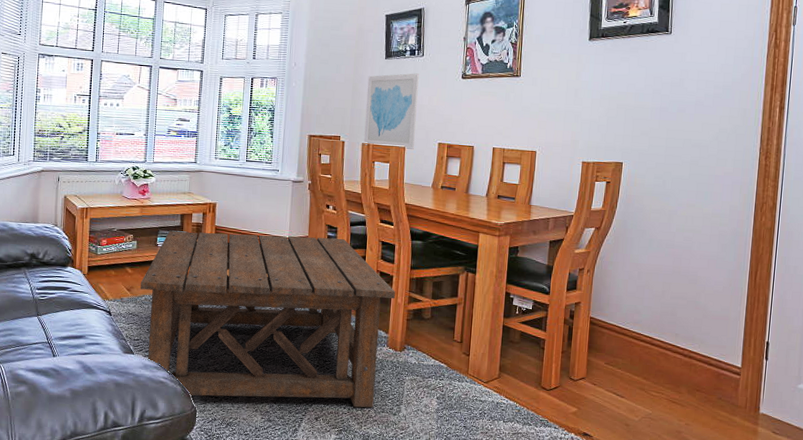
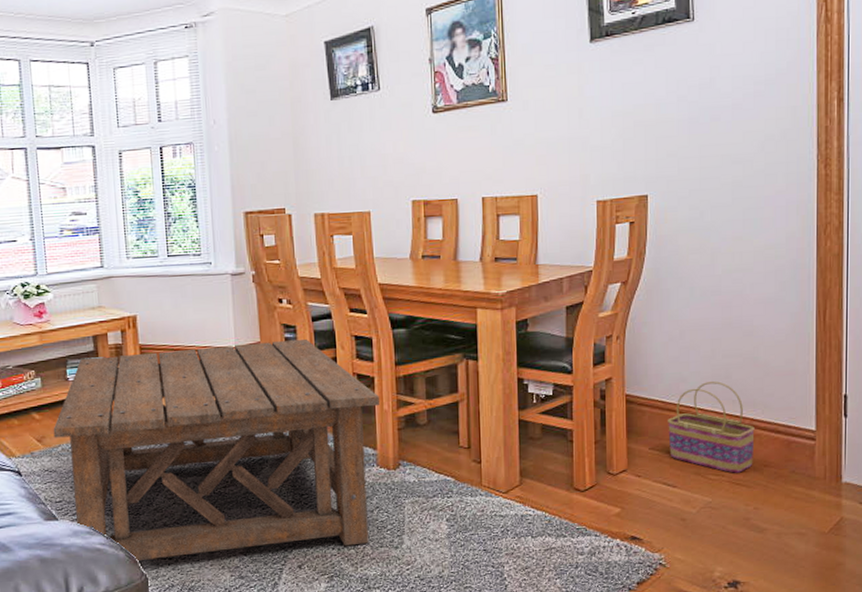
wall art: present [363,73,419,149] -> none [311,113,381,216]
basket: none [621,316,692,393] -> present [668,381,755,473]

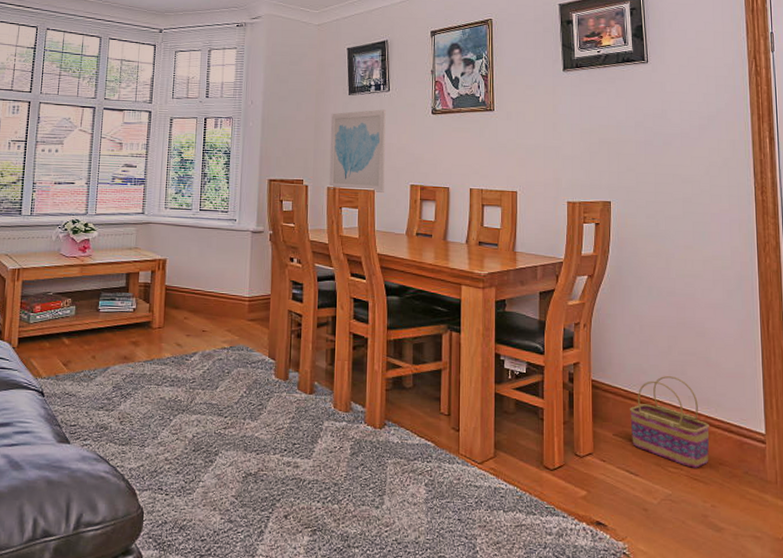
coffee table: present [53,340,381,562] -> none [78,292,372,501]
wall art: none [311,113,381,216] -> present [329,109,386,193]

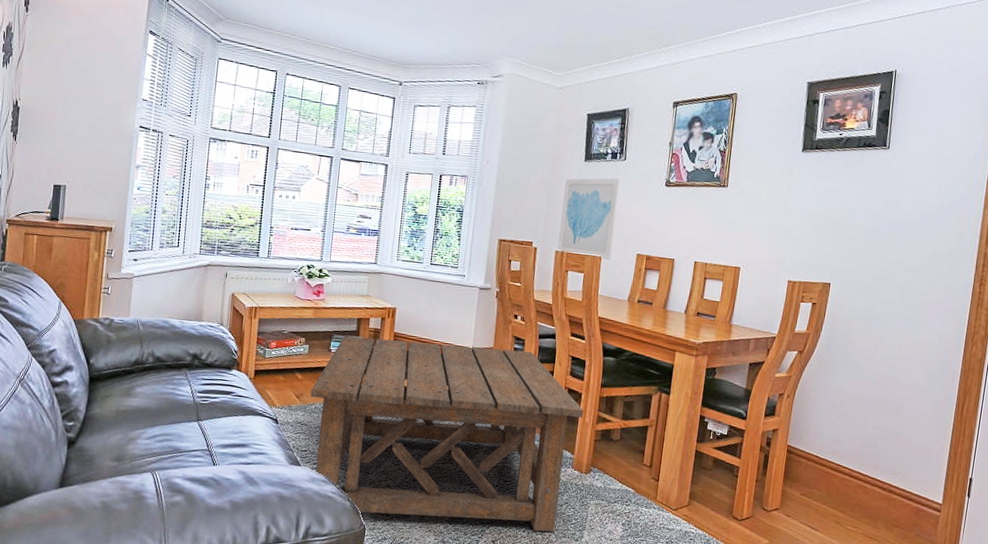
coffee table: none [78,292,372,501] -> present [310,335,584,532]
basket: present [630,376,710,468] -> none [817,447,891,528]

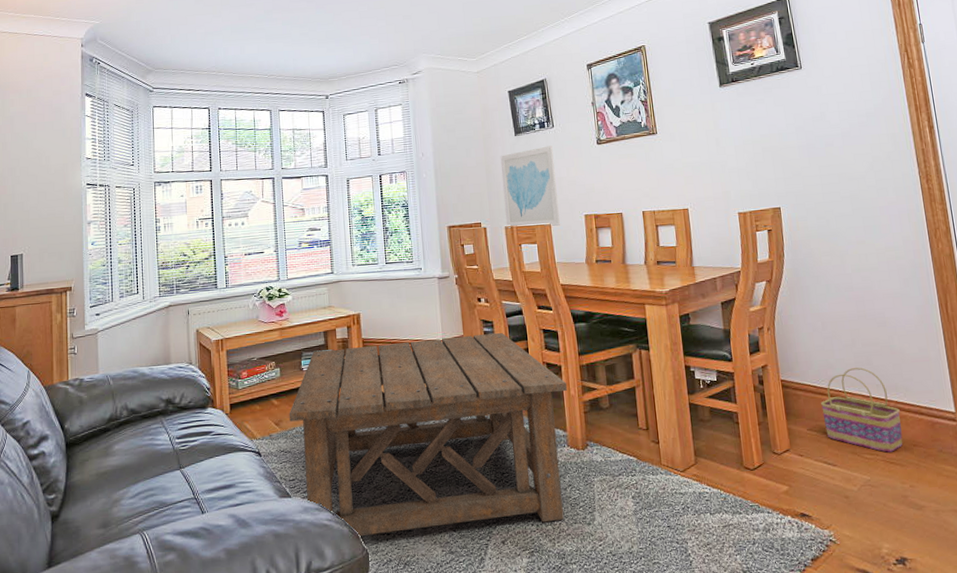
basket: none [817,447,891,528] -> present [821,367,903,453]

